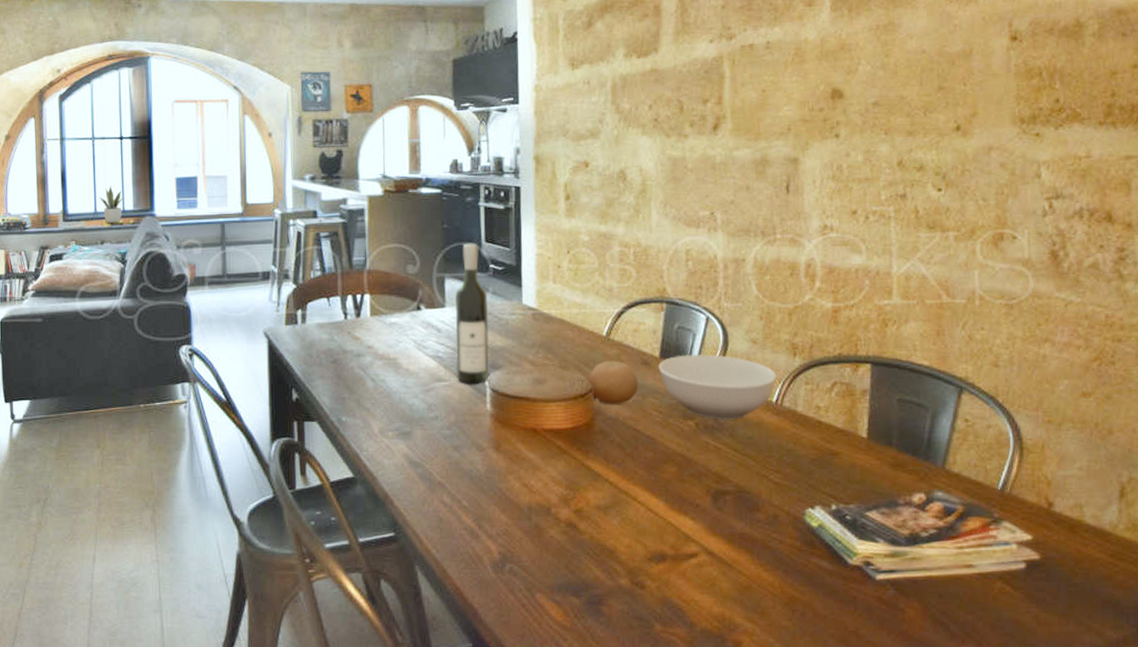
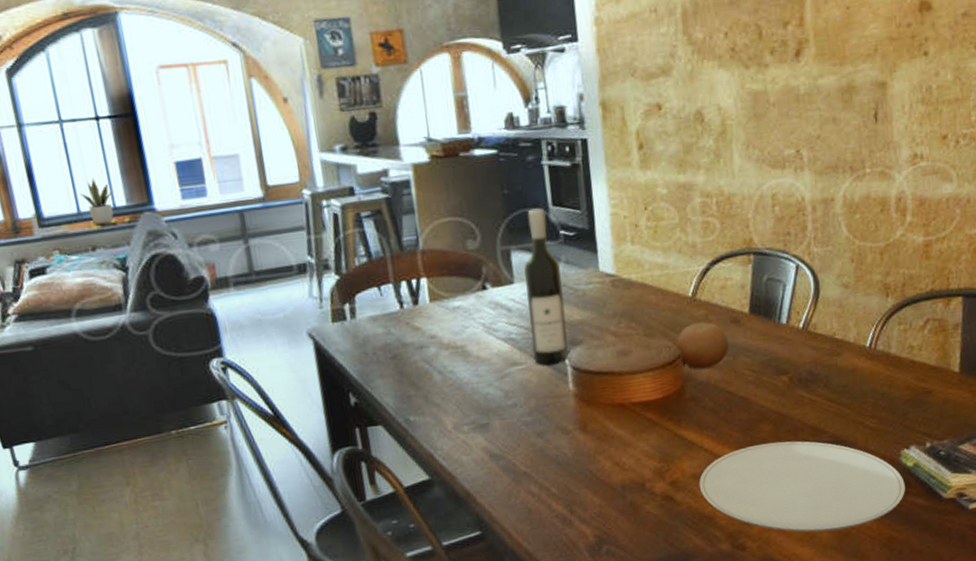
plate: none [602,484,809,581] -> present [699,441,905,533]
bowl: present [658,354,777,420] -> none [748,303,870,371]

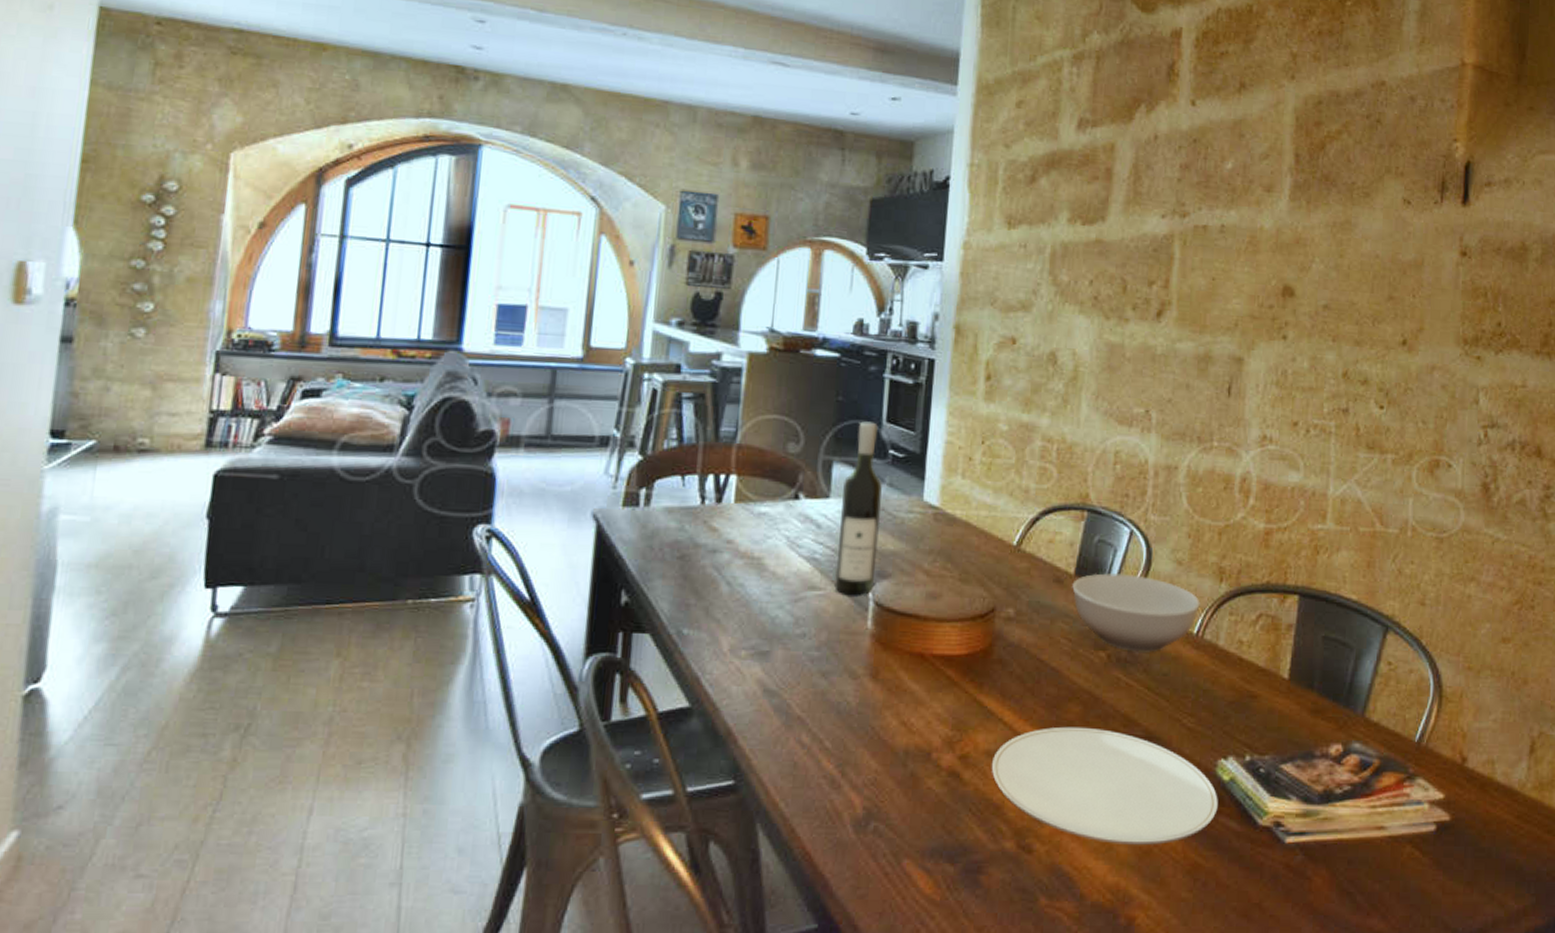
potted plant: present [80,179,114,225] -> none [385,305,424,356]
fruit: present [675,322,729,369] -> none [990,575,1049,629]
bowl: none [748,303,870,371] -> present [1072,573,1200,653]

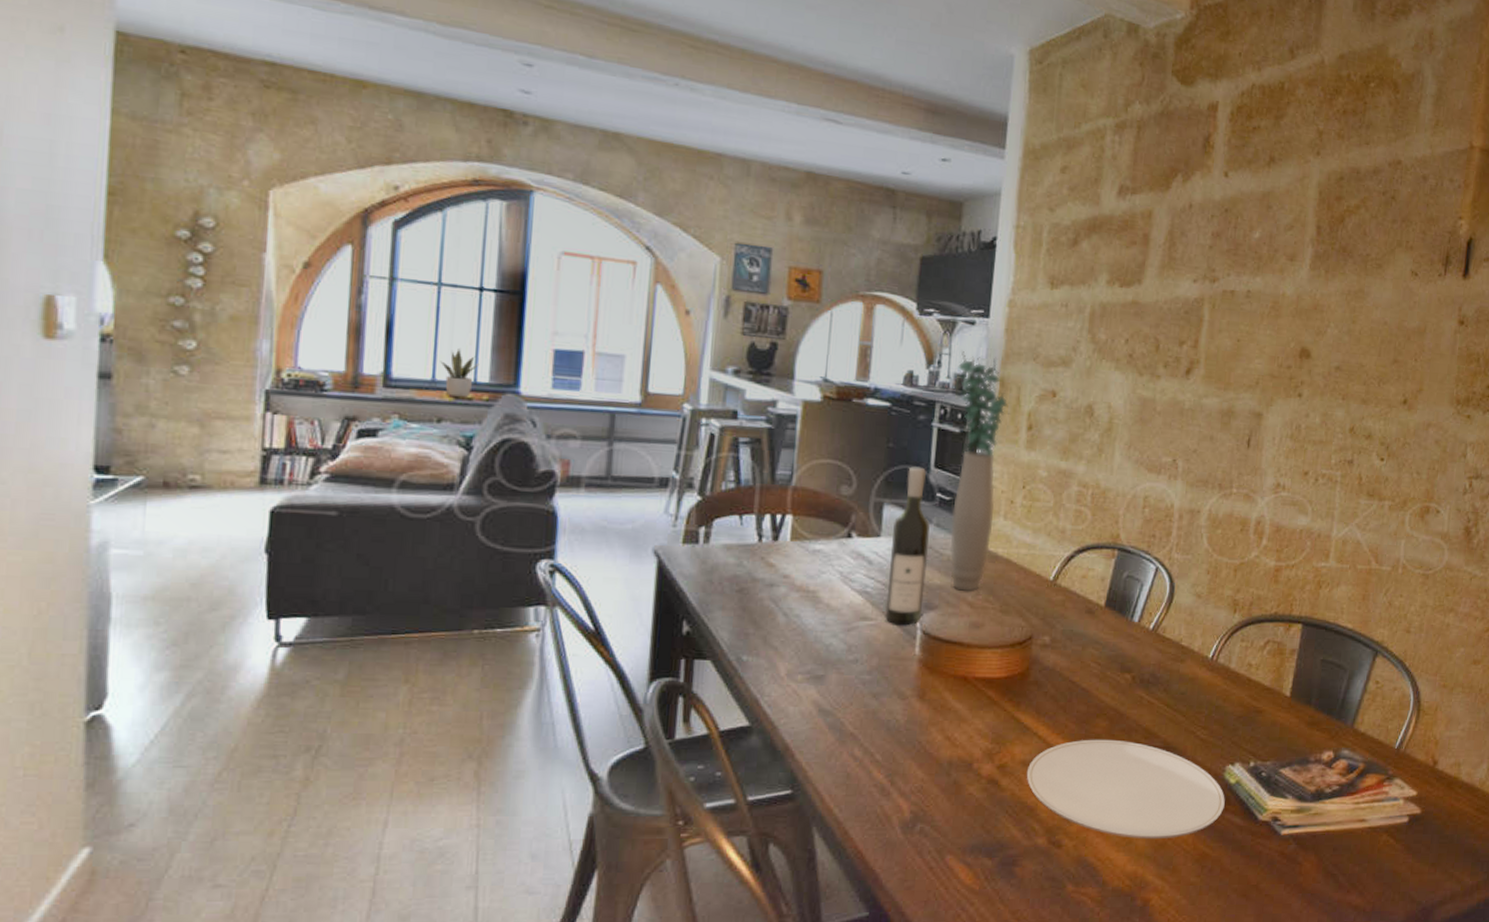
potted plant: none [385,305,424,356] -> present [440,349,480,398]
vase: none [903,297,964,558] -> present [949,351,1007,591]
bowl: present [1072,573,1200,653] -> none [1102,605,1216,674]

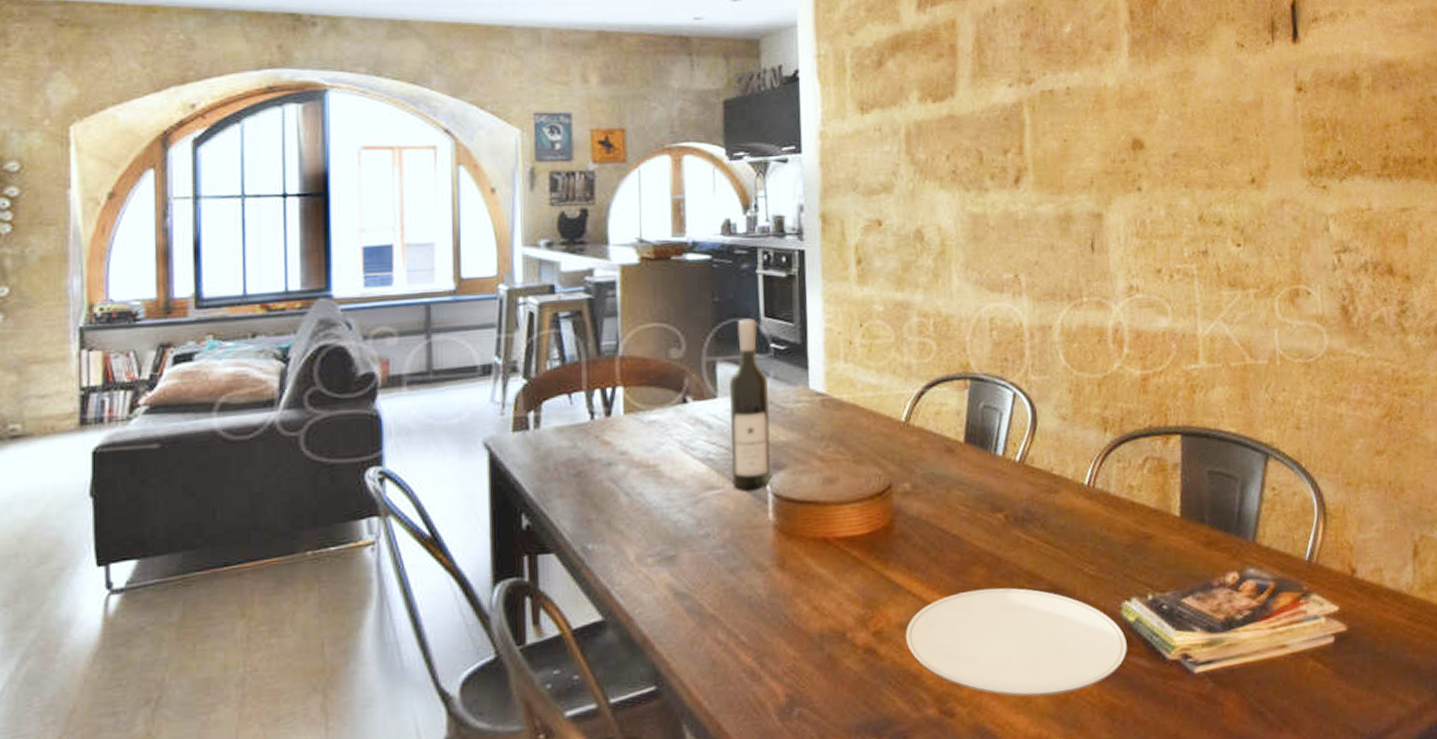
potted plant: present [440,349,480,398] -> none [250,259,289,310]
vase: present [949,351,1007,591] -> none [775,191,834,445]

